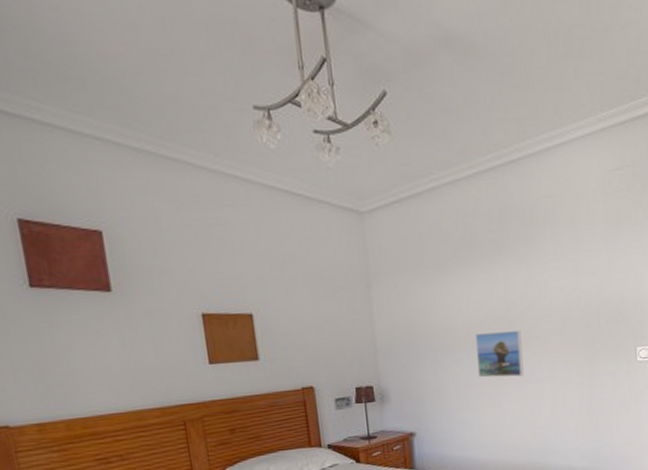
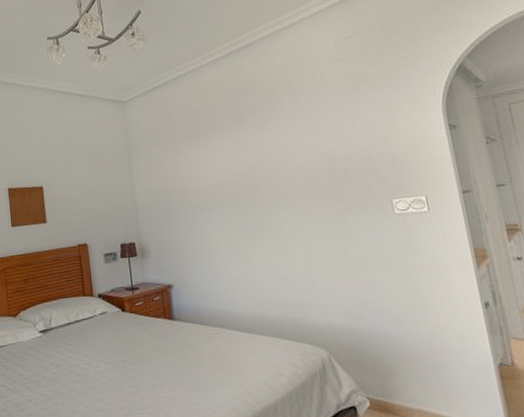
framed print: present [475,329,524,378] -> none [223,188,273,234]

